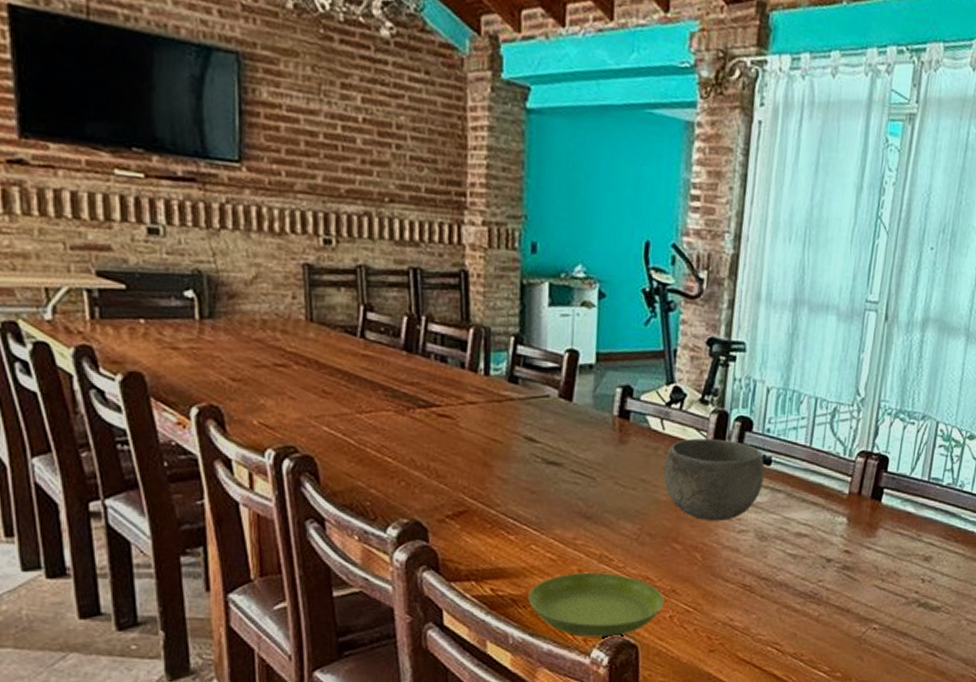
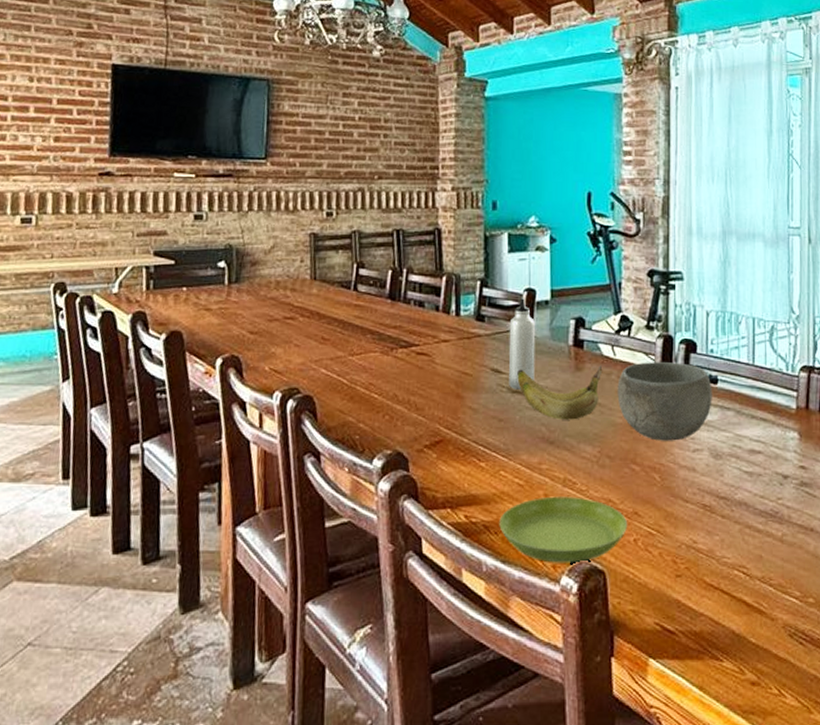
water bottle: none [544,358,577,461] -> present [508,297,536,390]
banana: none [553,438,649,495] -> present [517,365,603,420]

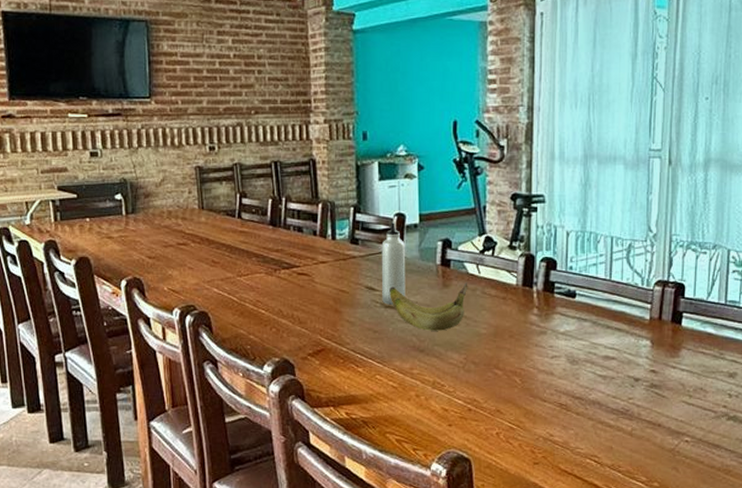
saucer: present [499,496,627,563] -> none [376,397,490,453]
bowl: present [617,362,712,441] -> none [482,279,571,349]

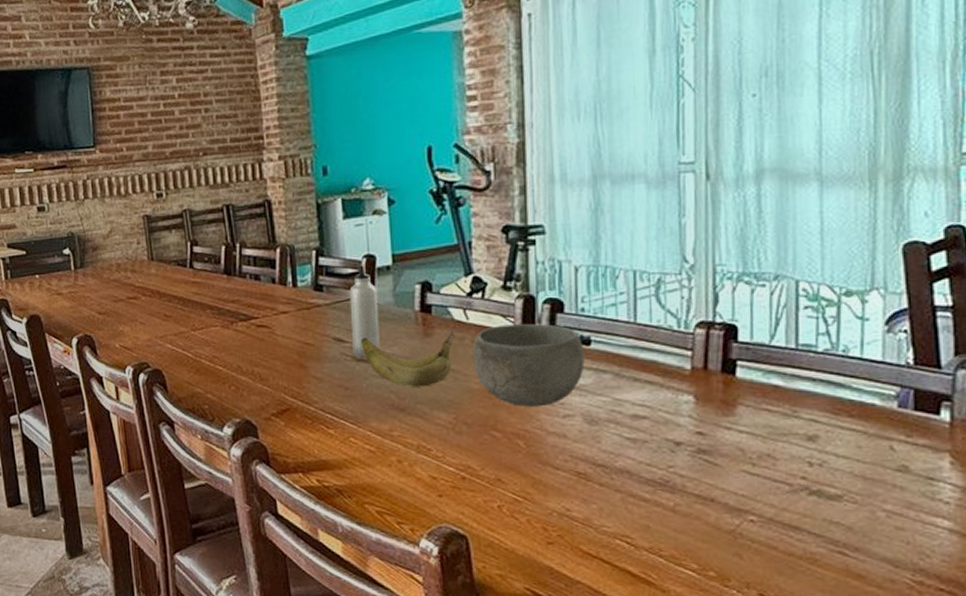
bowl: none [482,279,571,349] -> present [472,324,585,407]

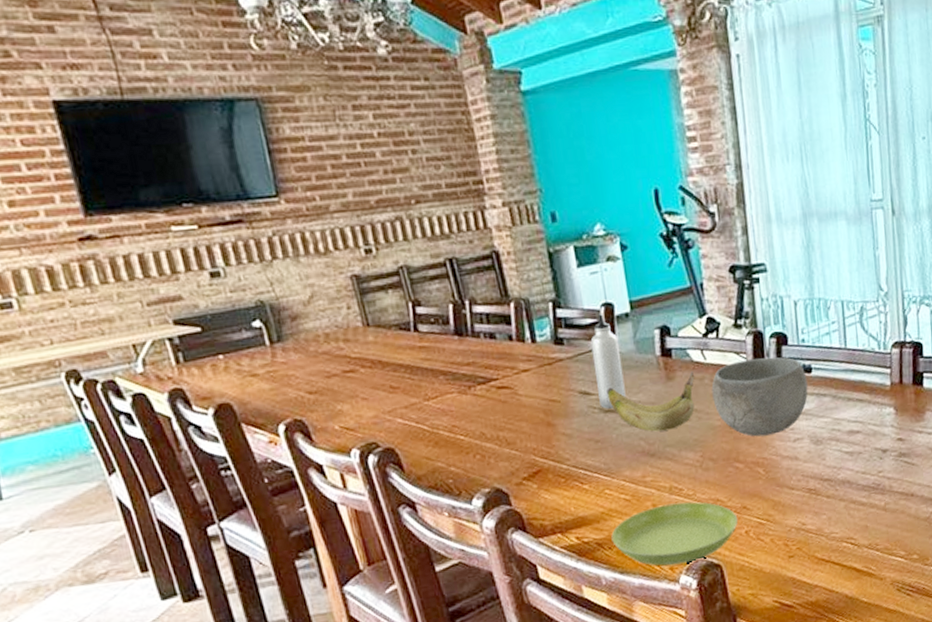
saucer: none [352,462,489,528] -> present [611,501,738,566]

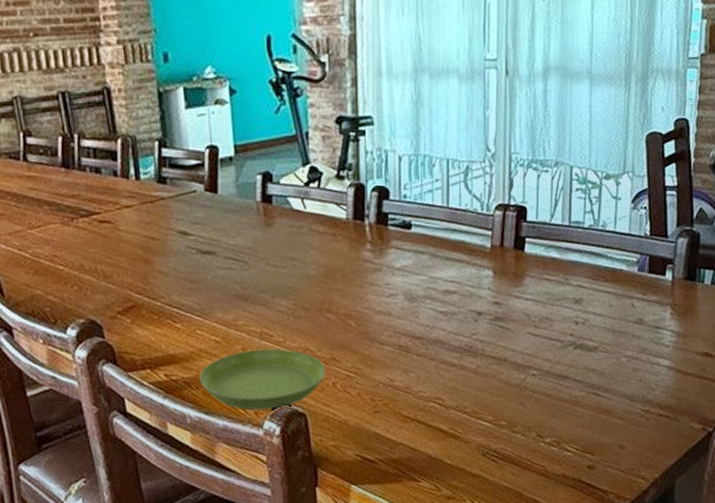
water bottle: present [590,313,626,409] -> none [193,155,224,250]
banana: present [607,371,695,432] -> none [205,219,294,277]
bowl: present [711,357,808,437] -> none [309,210,406,289]

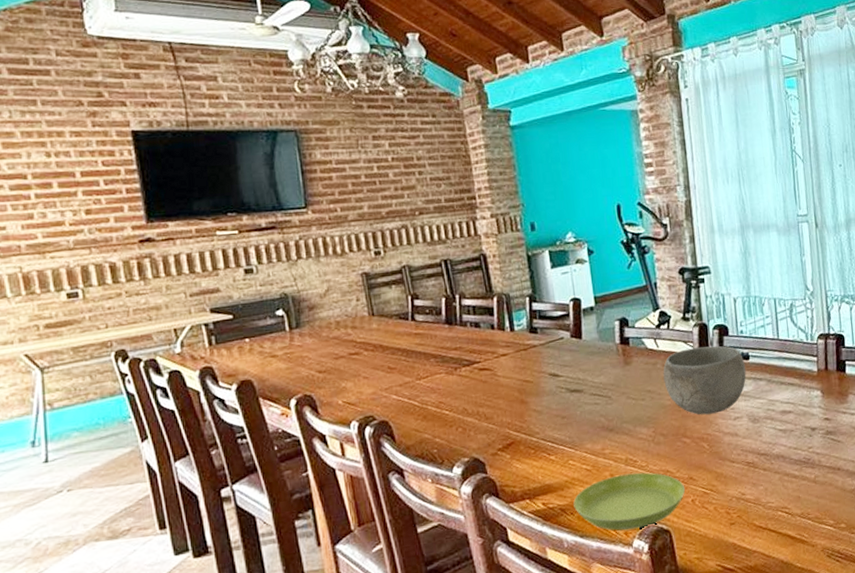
bowl: none [309,210,406,289] -> present [663,346,746,415]

